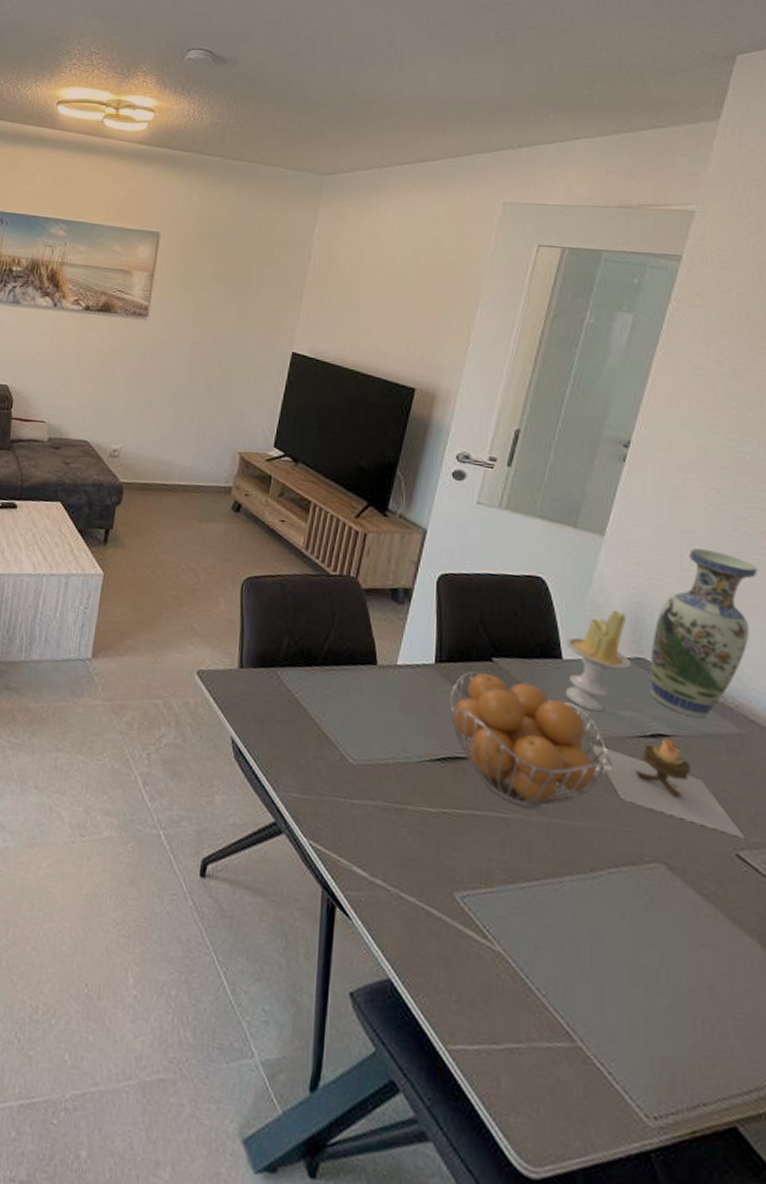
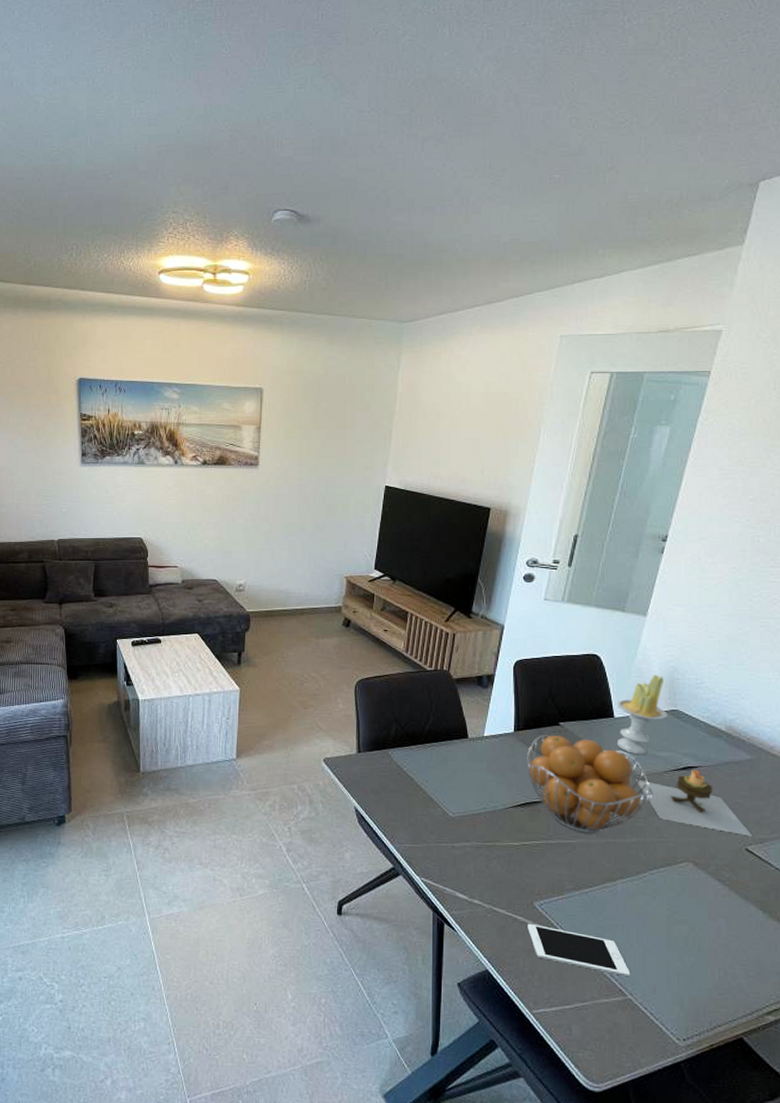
cell phone: none [444,920,582,1015] -> present [528,923,631,977]
vase: present [650,548,759,719] -> none [682,619,767,751]

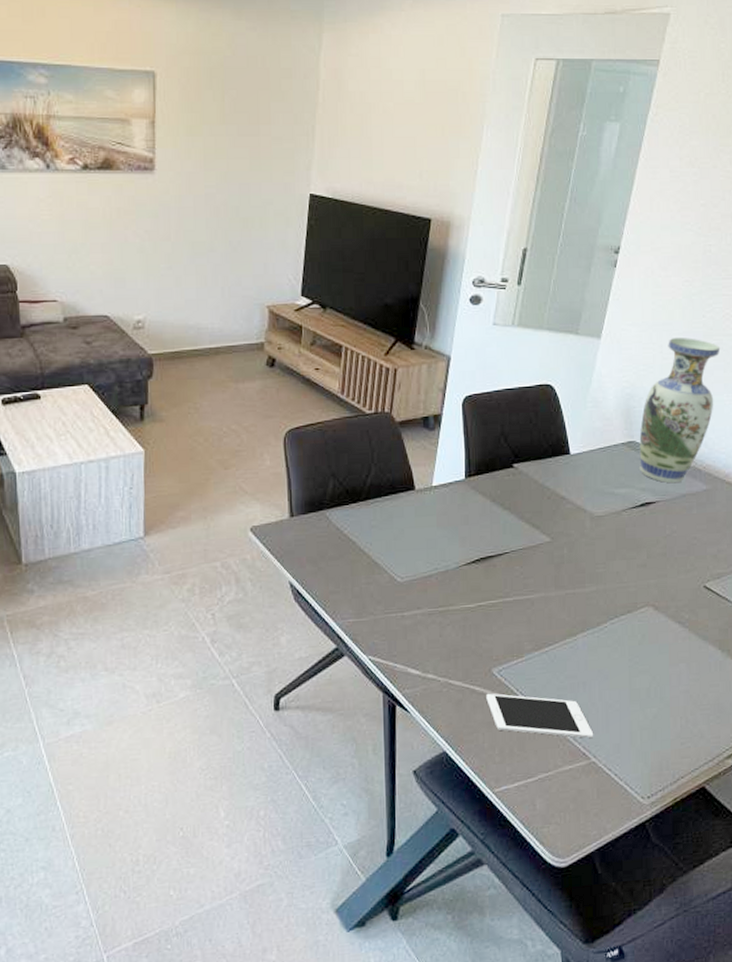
fruit basket: present [526,734,654,833] -> none [479,478,613,586]
candle: present [616,675,668,755] -> none [573,404,625,494]
candle: present [635,769,753,837] -> none [593,505,711,573]
vase: none [682,619,767,751] -> present [639,338,721,484]

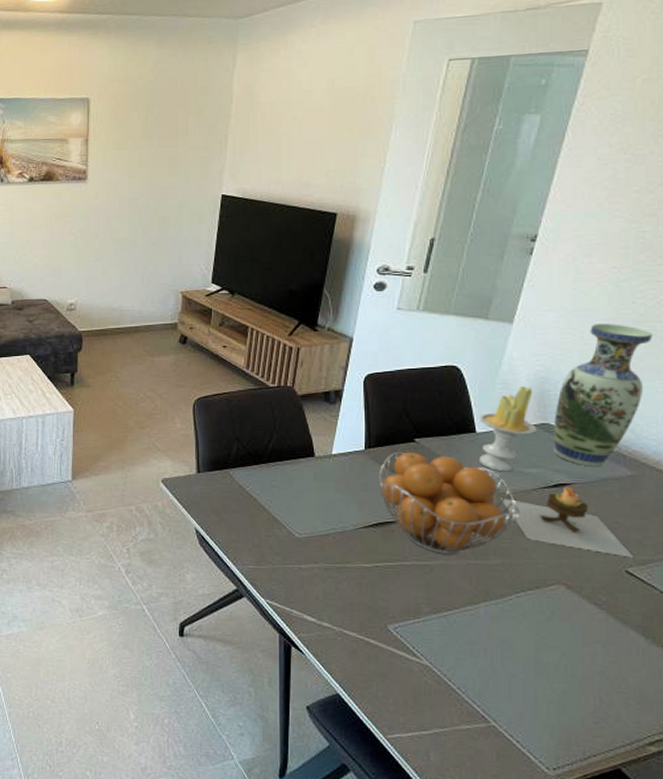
fruit basket: none [479,478,613,586] -> present [378,451,521,554]
cell phone: present [486,693,594,739] -> none [381,647,495,704]
candle: none [573,404,625,494] -> present [478,386,538,472]
candle: none [593,505,711,573] -> present [500,486,635,558]

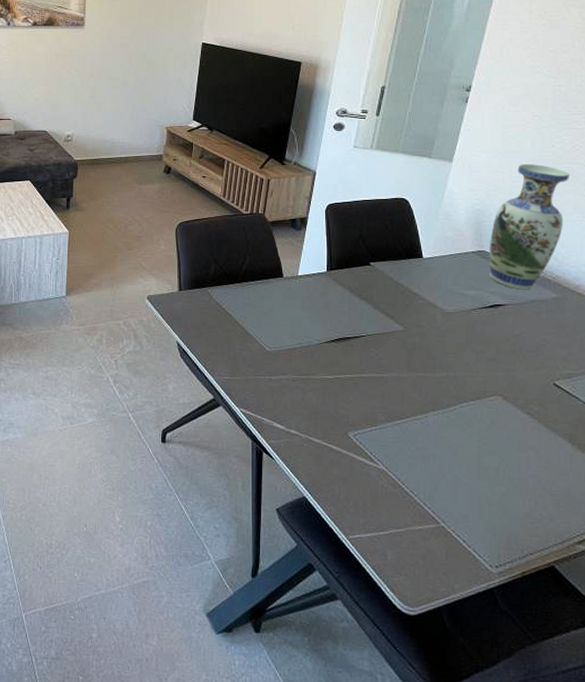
fruit basket: present [378,451,521,554] -> none [339,273,463,367]
candle: present [478,386,538,472] -> none [425,217,475,294]
candle: present [500,486,635,558] -> none [444,307,561,372]

